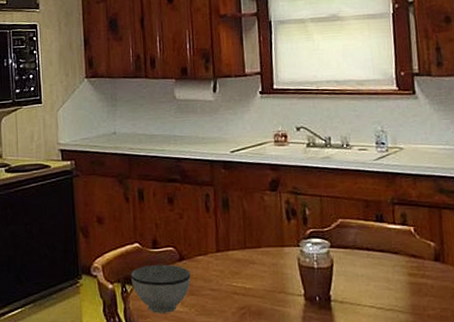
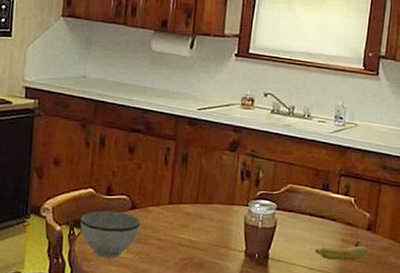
fruit: none [380,274,441,297] -> present [314,241,369,261]

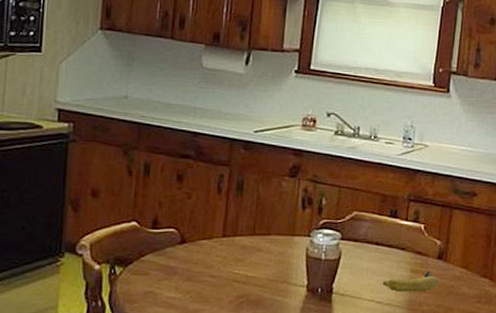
bowl: present [80,210,141,258] -> none [122,246,191,299]

